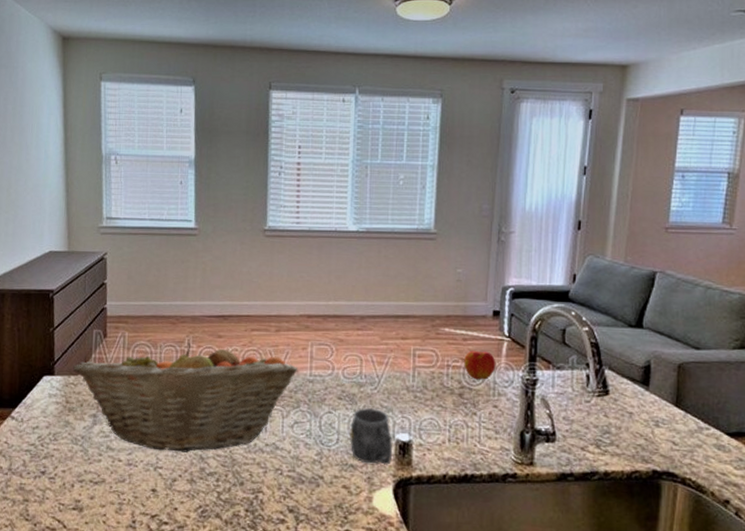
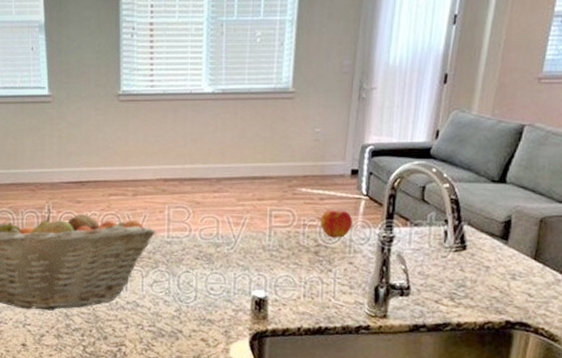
mug: present [349,407,393,465] -> none [207,266,249,319]

